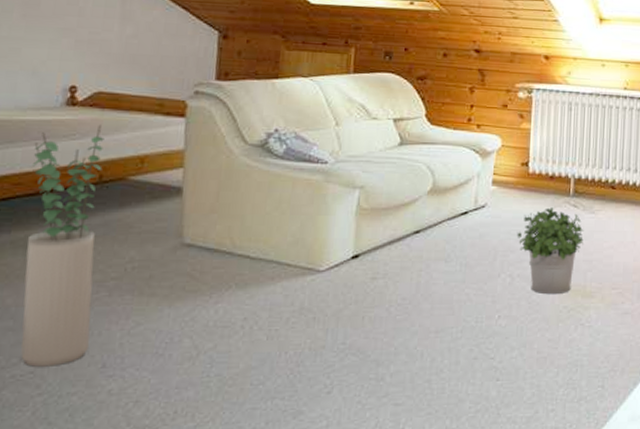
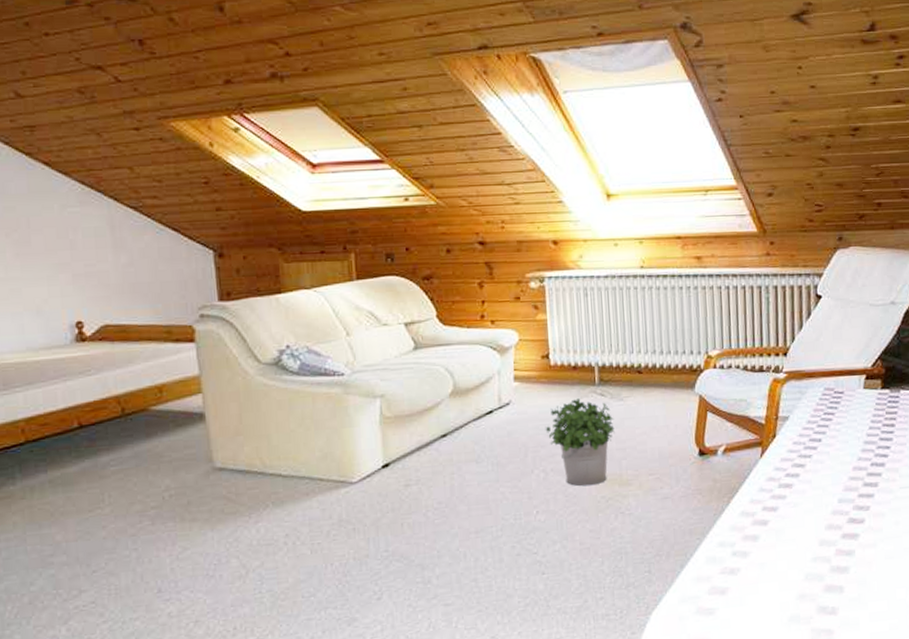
vase: present [20,124,105,367] -> none [52,357,142,597]

